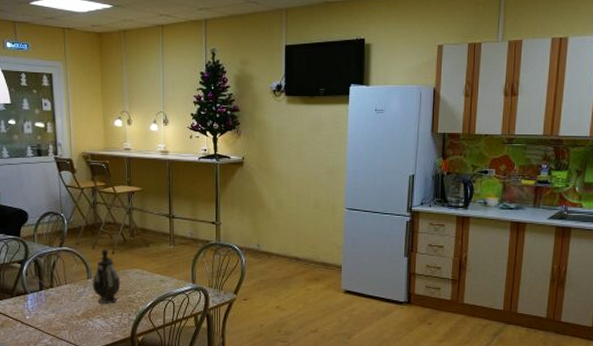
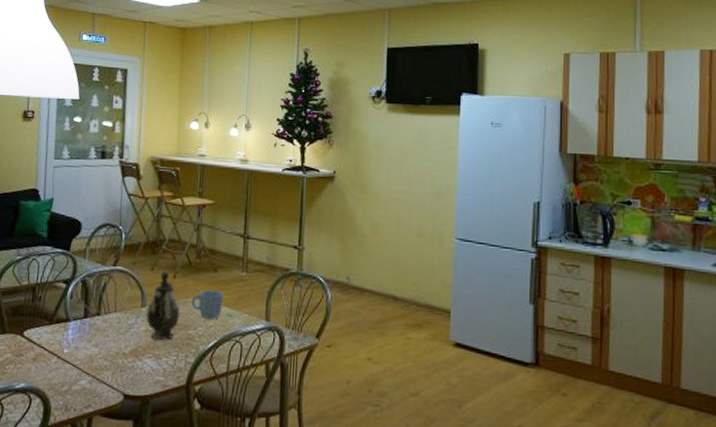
mug: none [130,262,156,285] -> present [191,290,224,319]

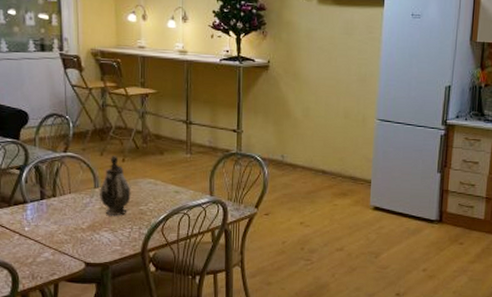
mug: present [191,290,224,319] -> none [141,171,170,196]

